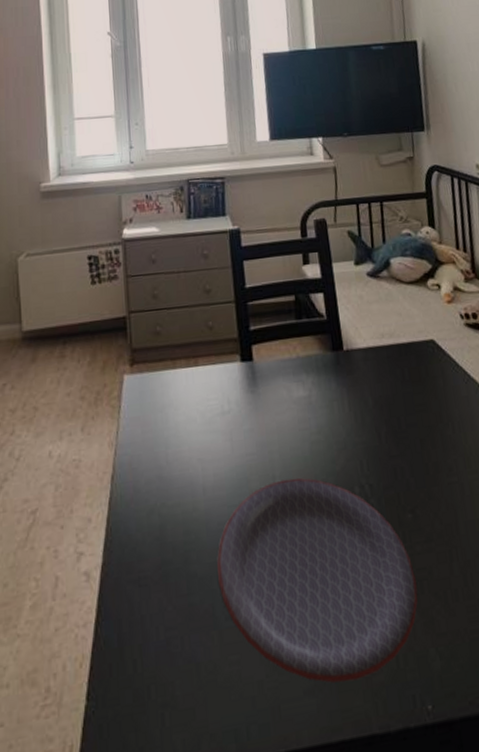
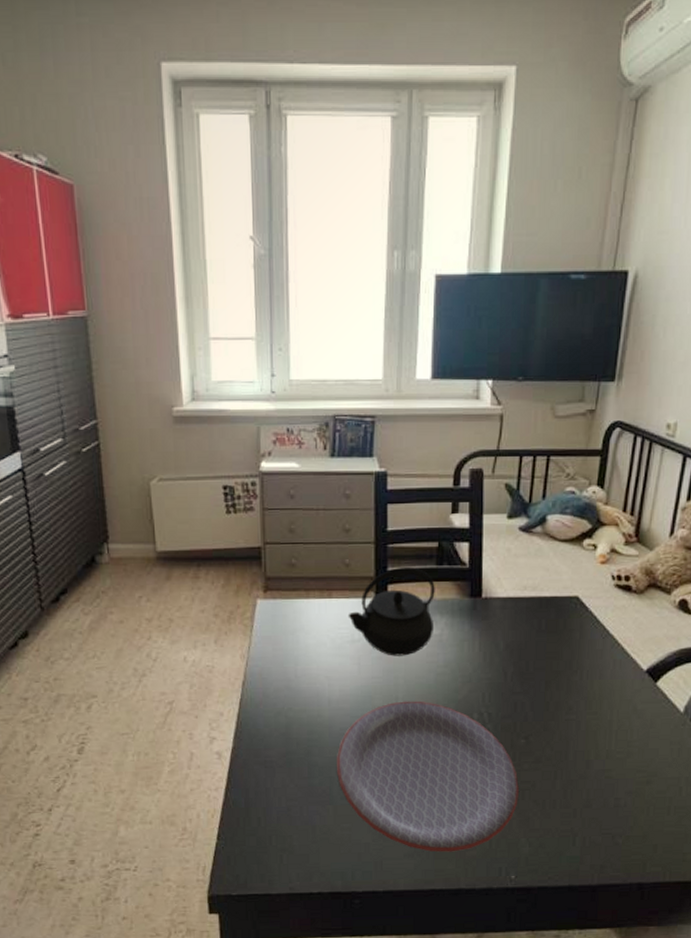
kettle: none [215,324,303,427] -> present [348,567,435,656]

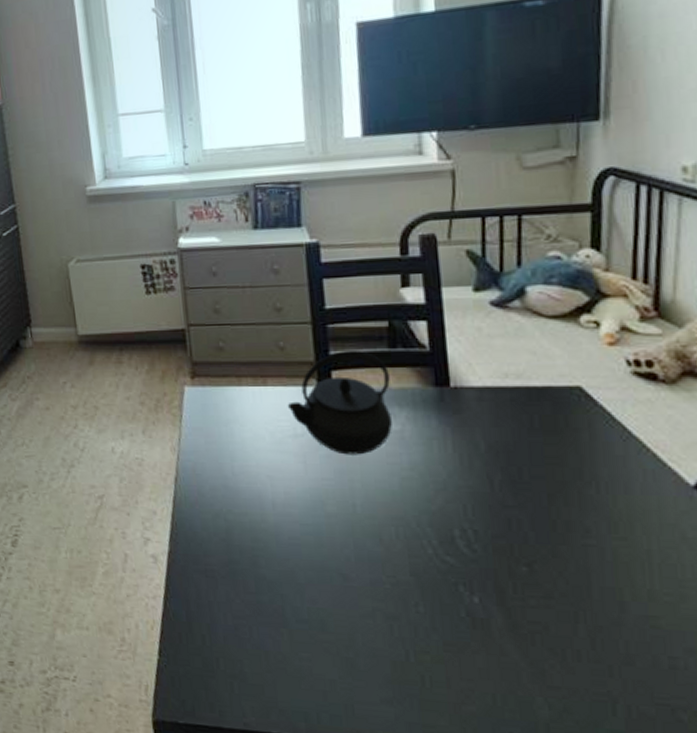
plate: present [337,701,519,852] -> none [287,509,527,704]

